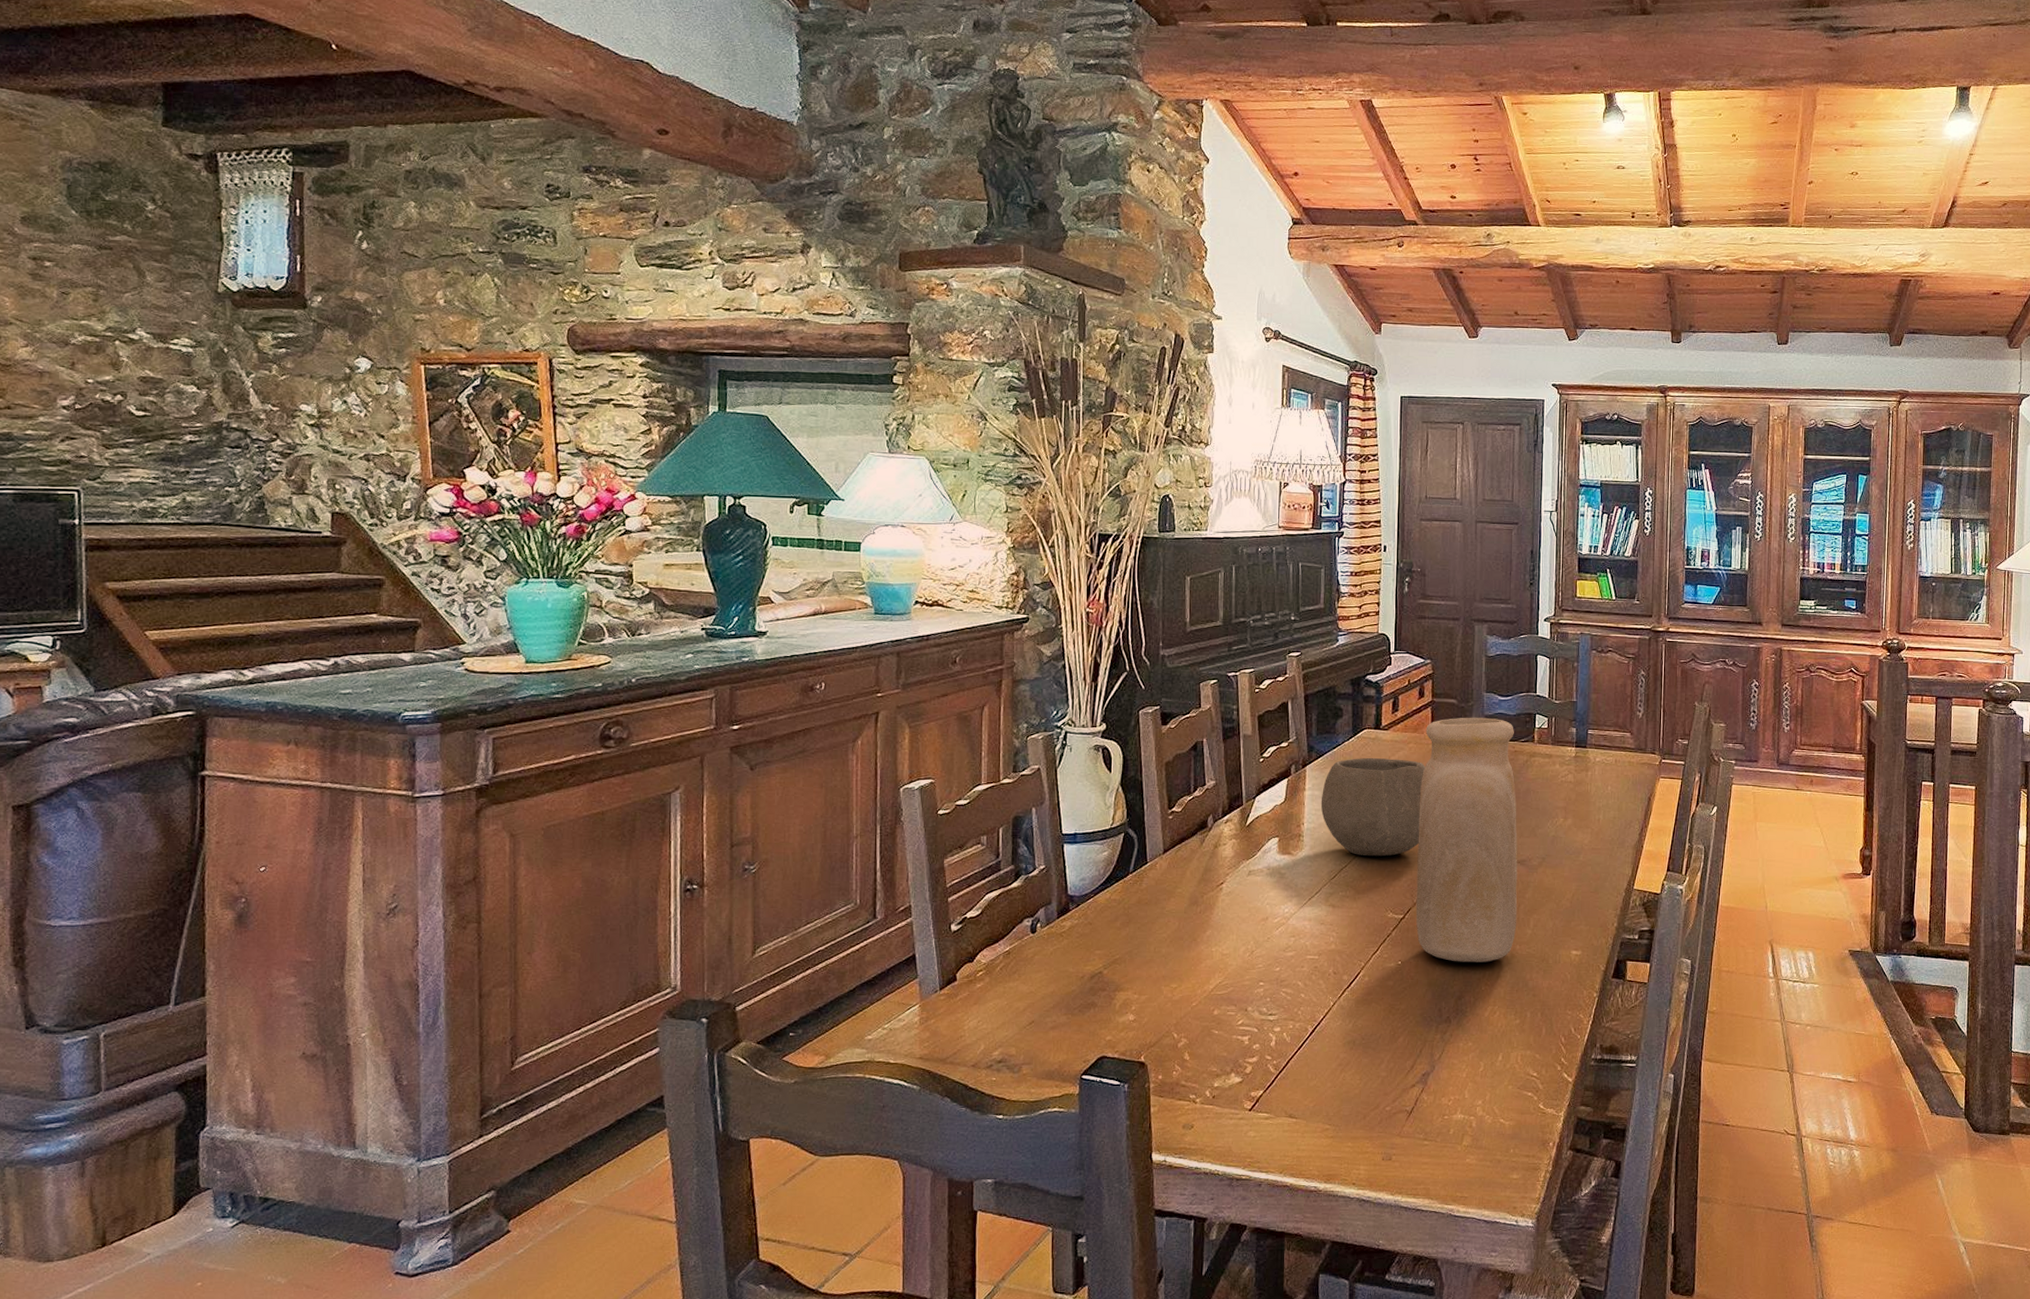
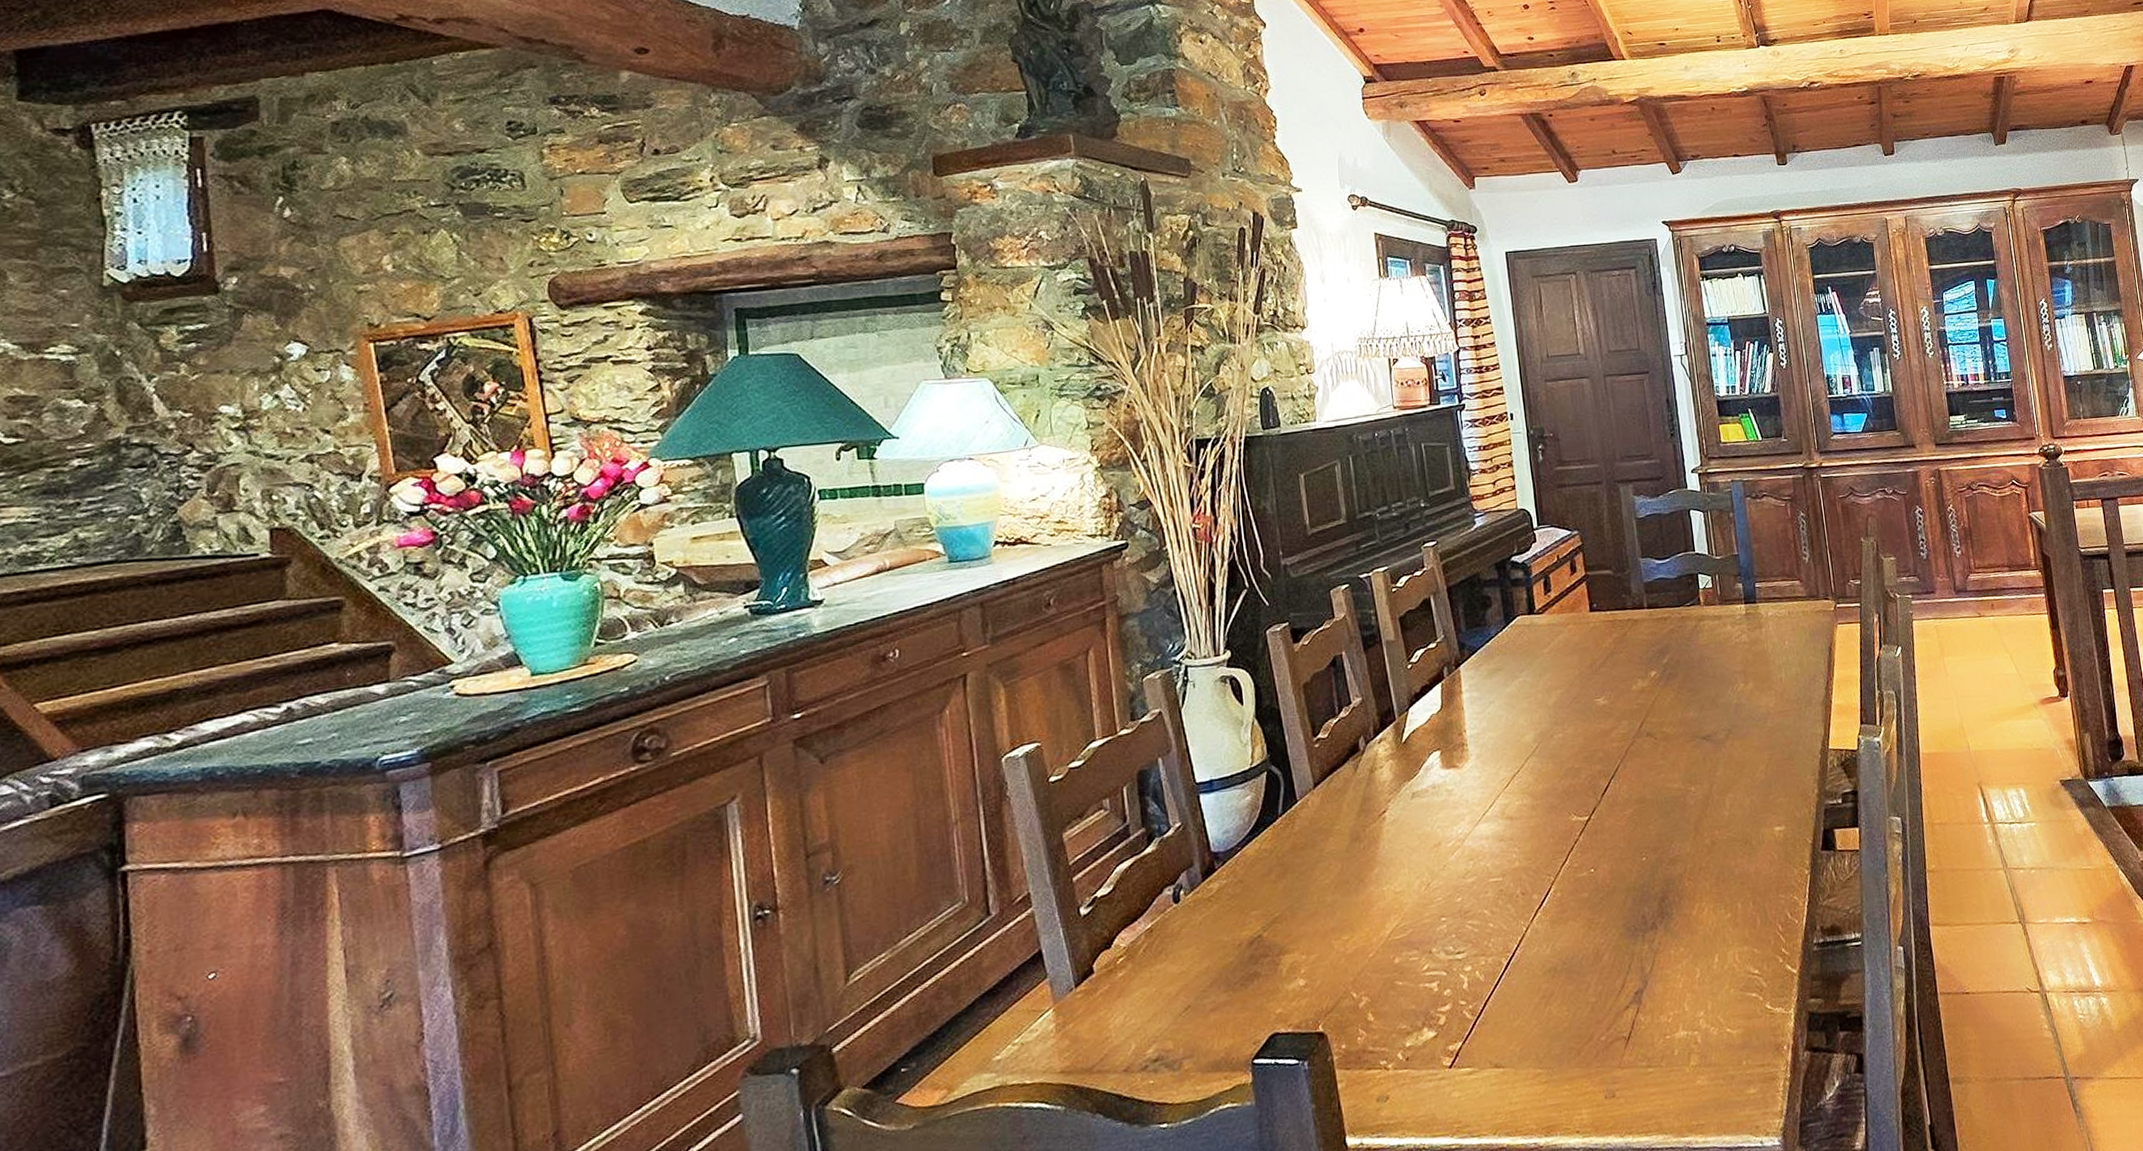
bowl: present [1320,757,1426,857] -> none [1481,643,1594,757]
vase: present [1415,717,1518,962] -> none [1583,584,1713,860]

